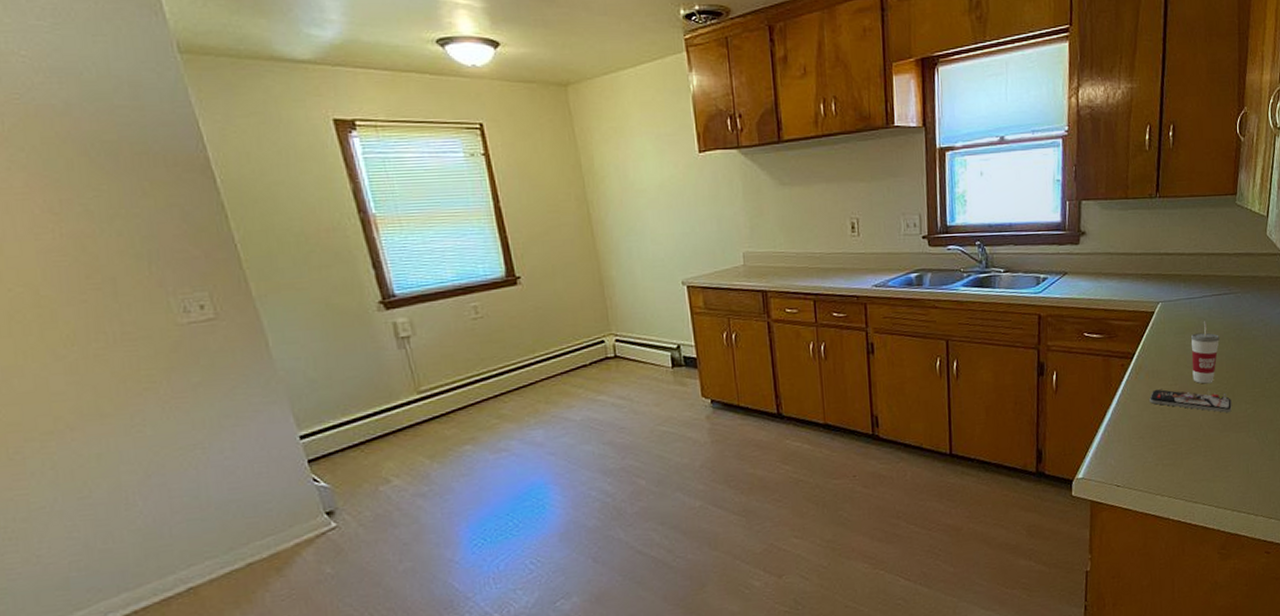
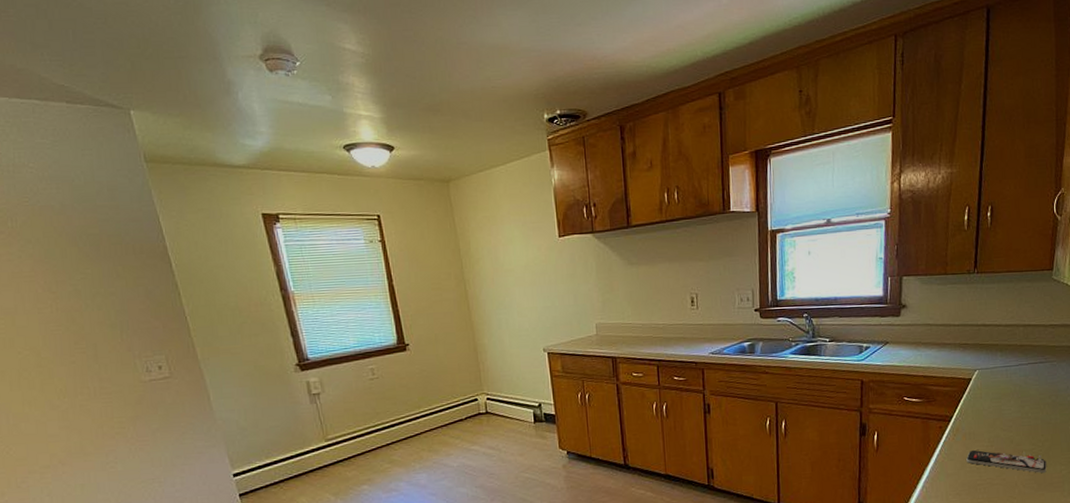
cup: present [1191,320,1220,384] -> none [1007,387,1035,446]

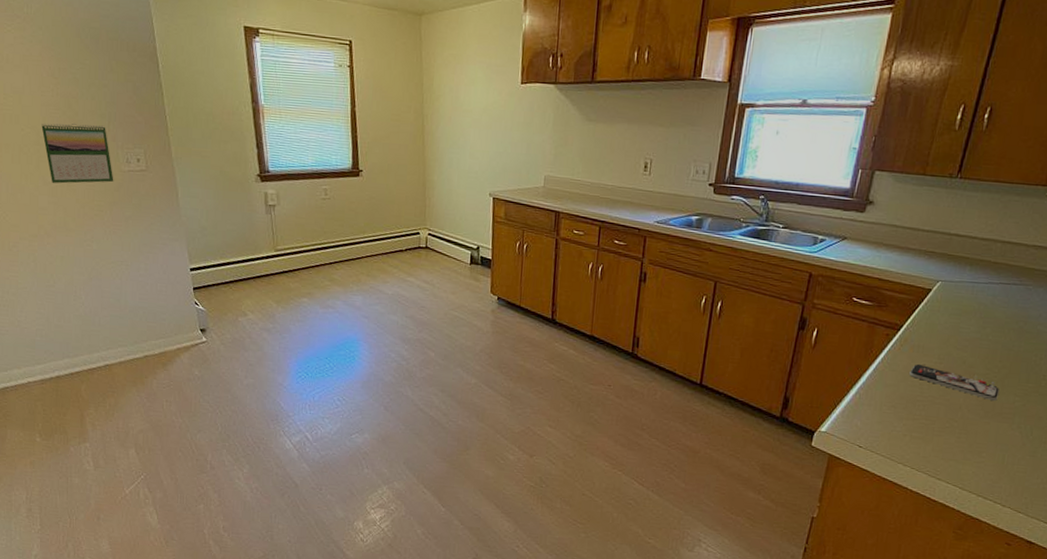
calendar: none [42,336,134,406] -> present [41,123,114,184]

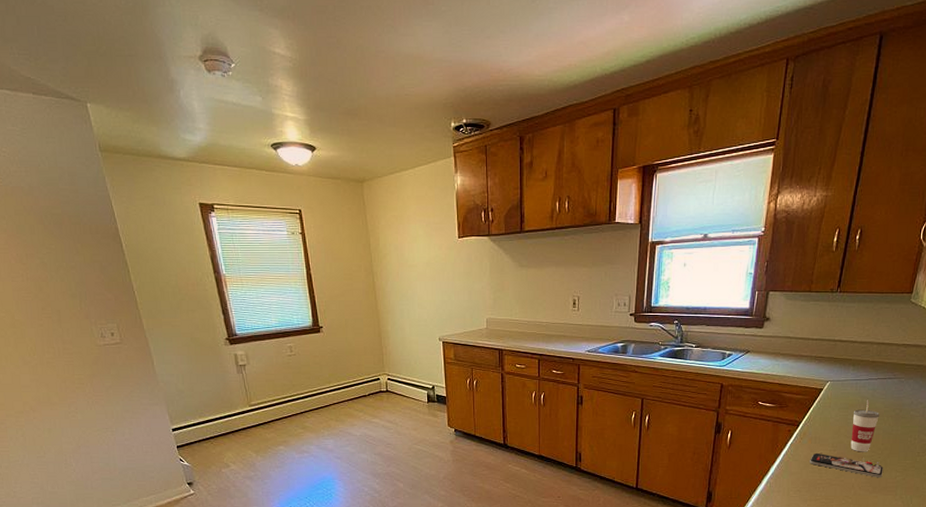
calendar: present [41,123,114,184] -> none [15,305,91,362]
cup: none [960,306,999,369] -> present [850,399,879,452]

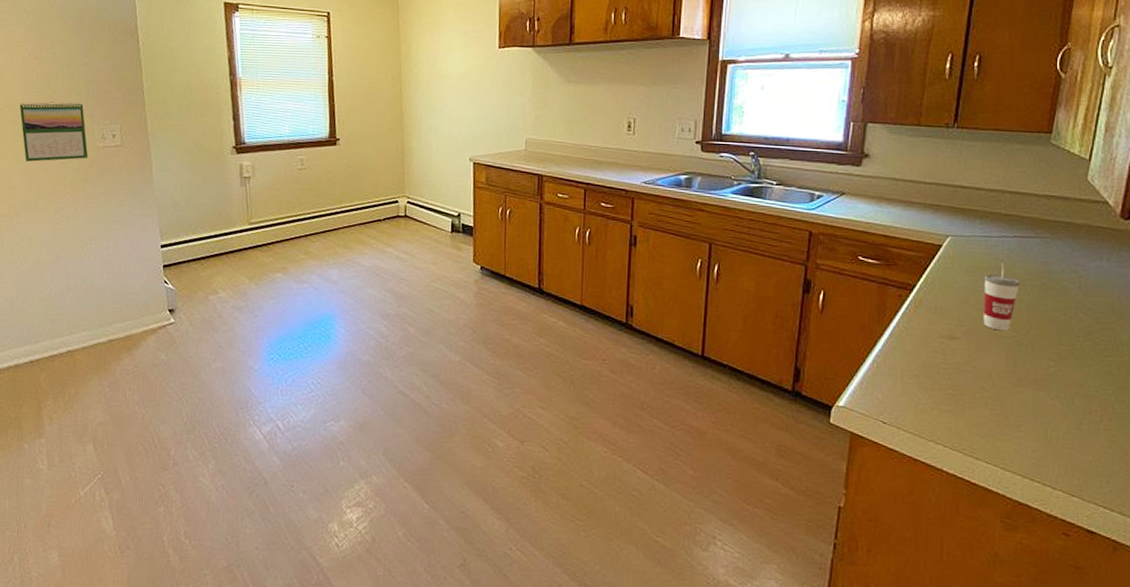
calendar: none [15,305,91,362] -> present [19,102,88,162]
smartphone: present [810,452,883,477] -> none [929,327,1030,366]

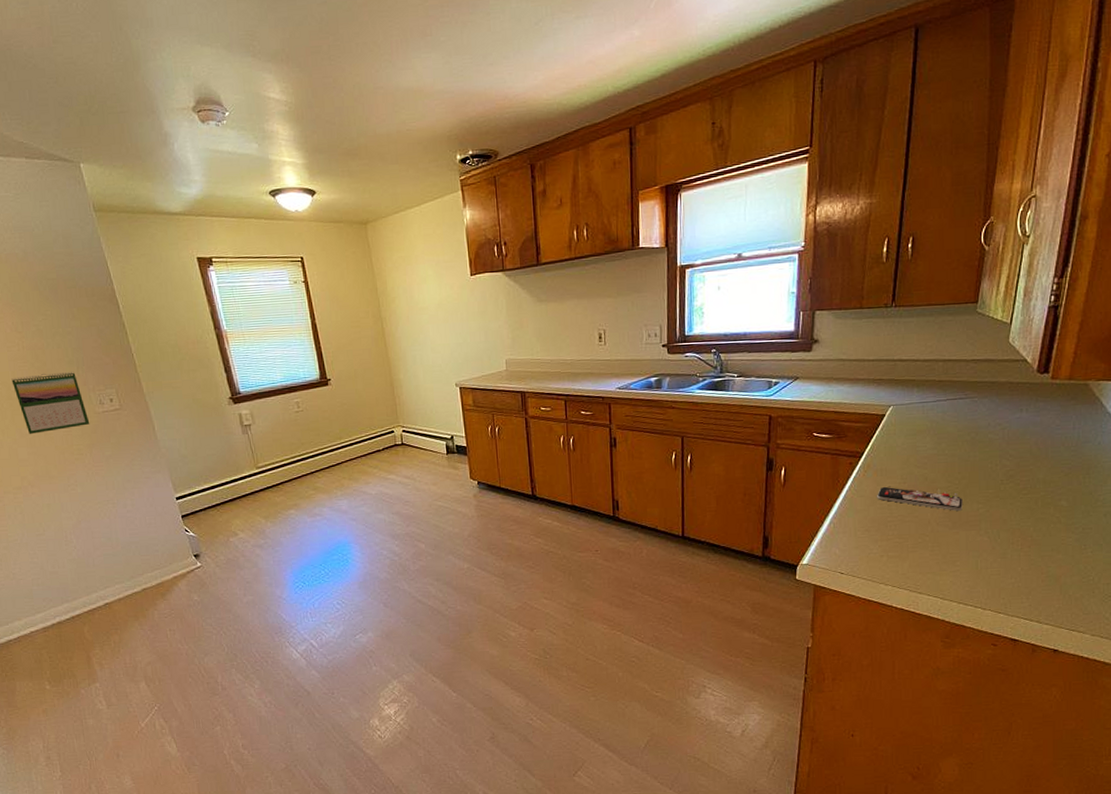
smartphone: none [929,327,1030,366] -> present [877,486,963,511]
cup: present [983,262,1020,331] -> none [922,423,952,483]

